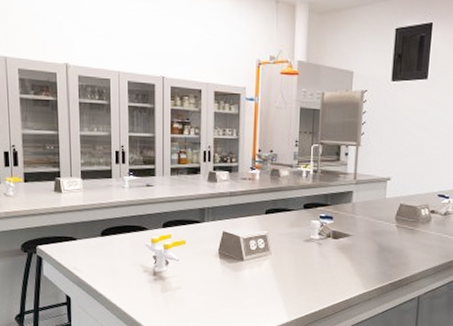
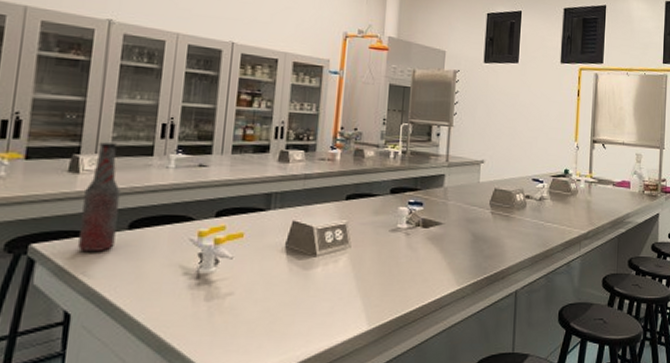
bottle: none [68,168,93,253] -> present [78,142,121,253]

